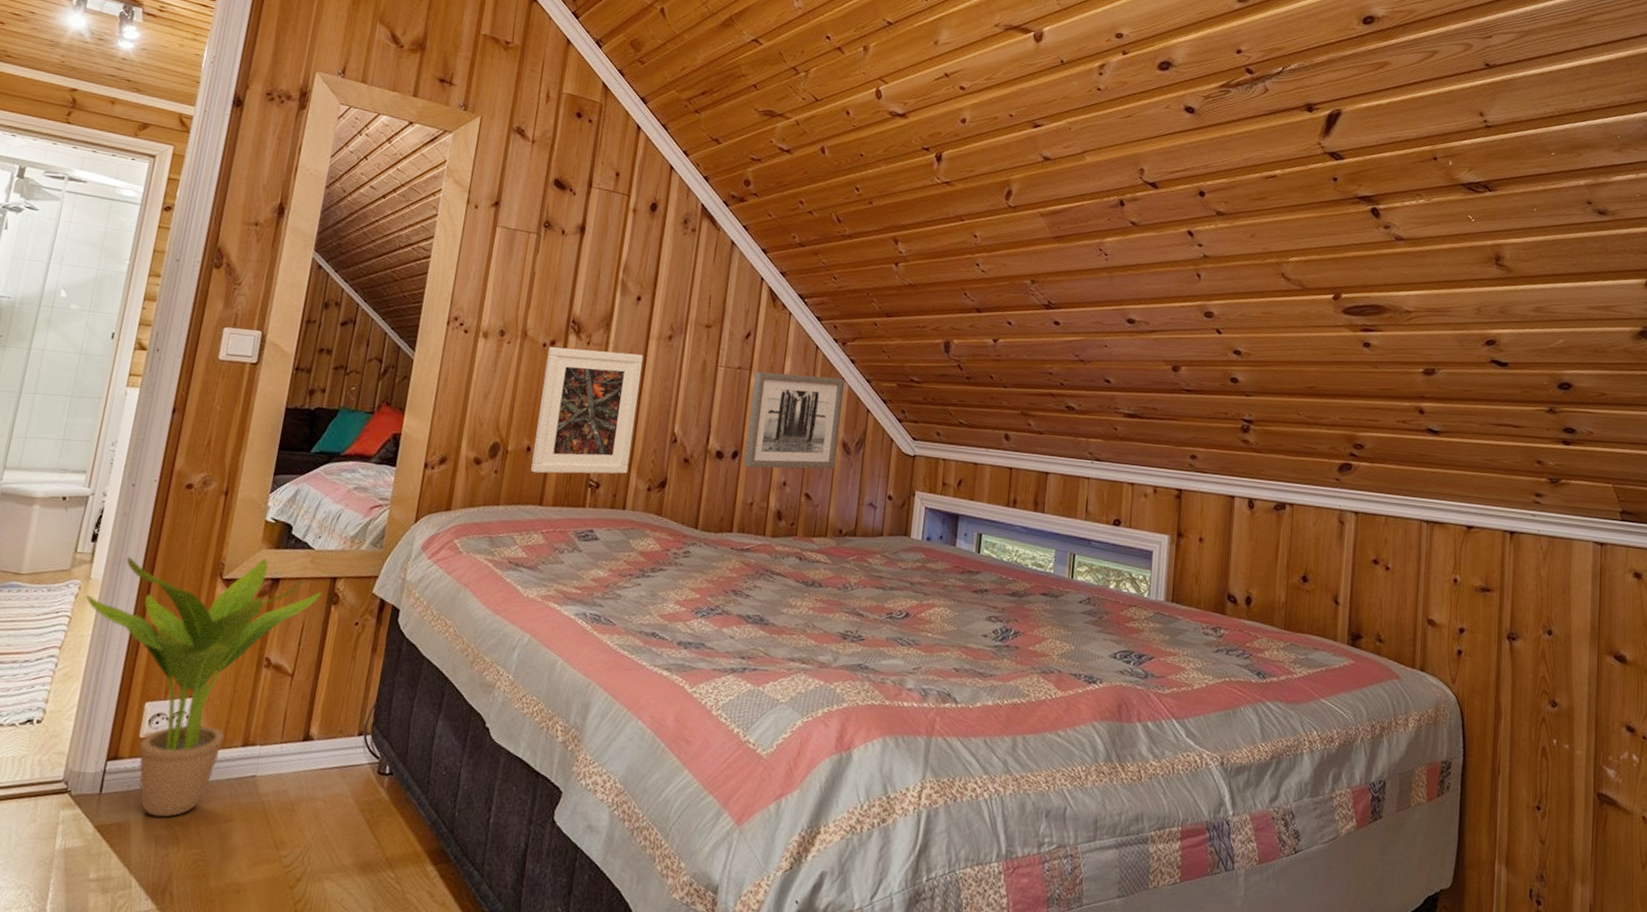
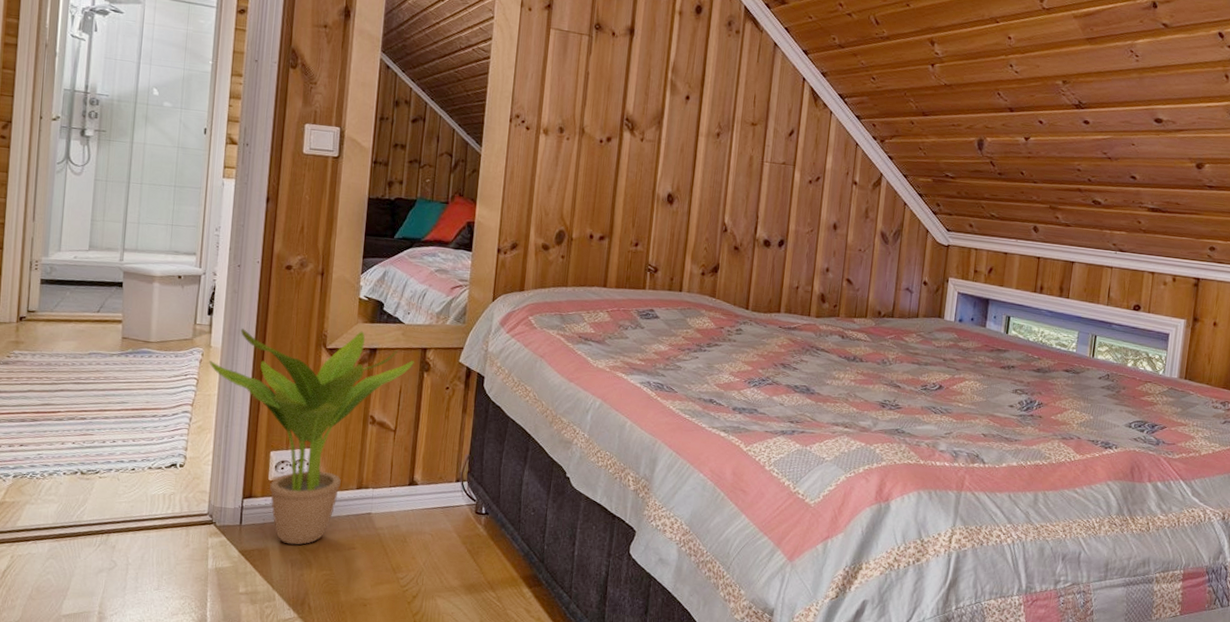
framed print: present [531,347,643,474] -> none [594,143,693,260]
wall art: present [743,371,845,469] -> none [789,167,883,257]

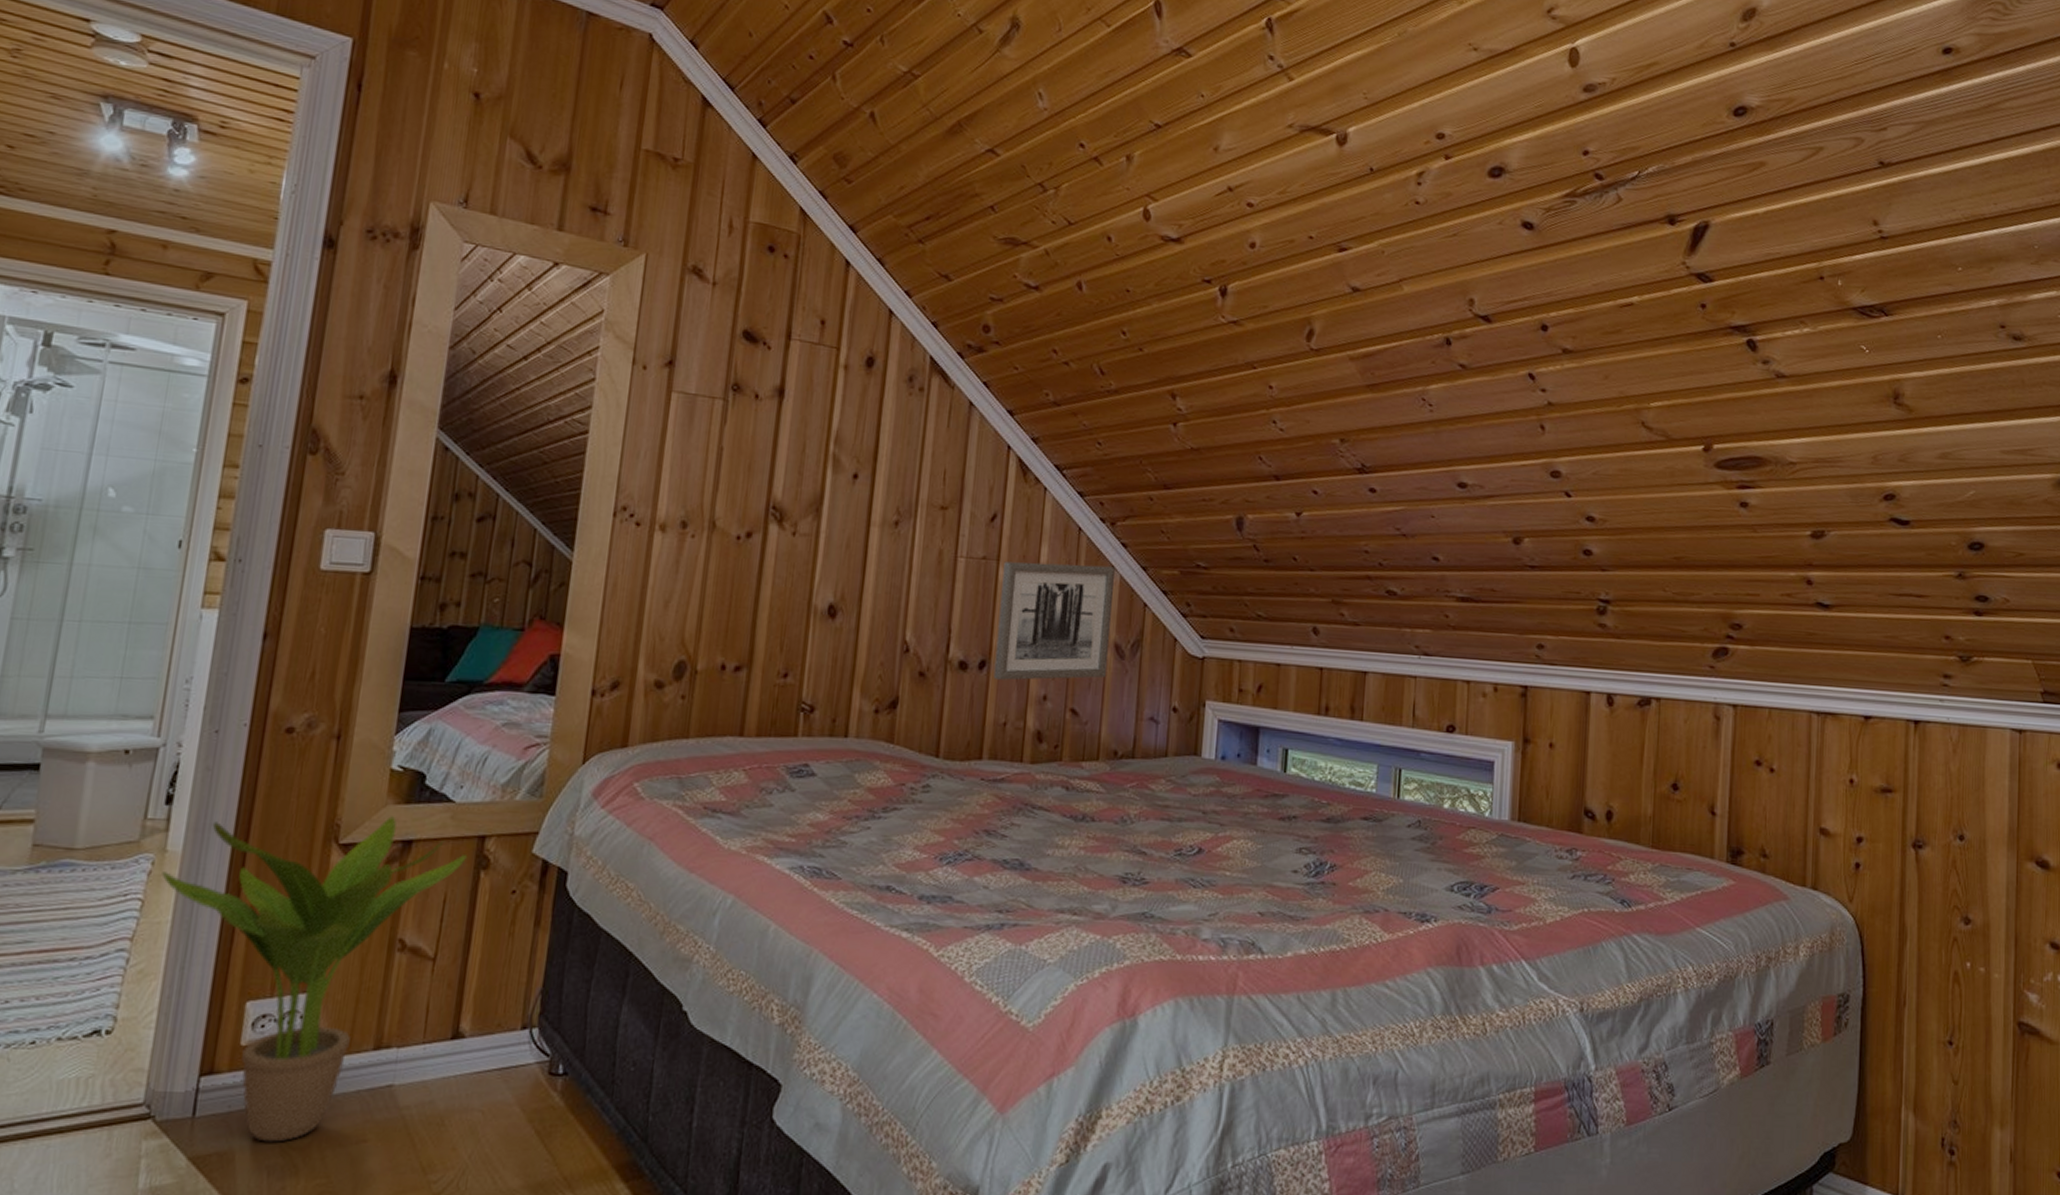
wall art: none [789,167,883,257] -> present [993,561,1115,681]

